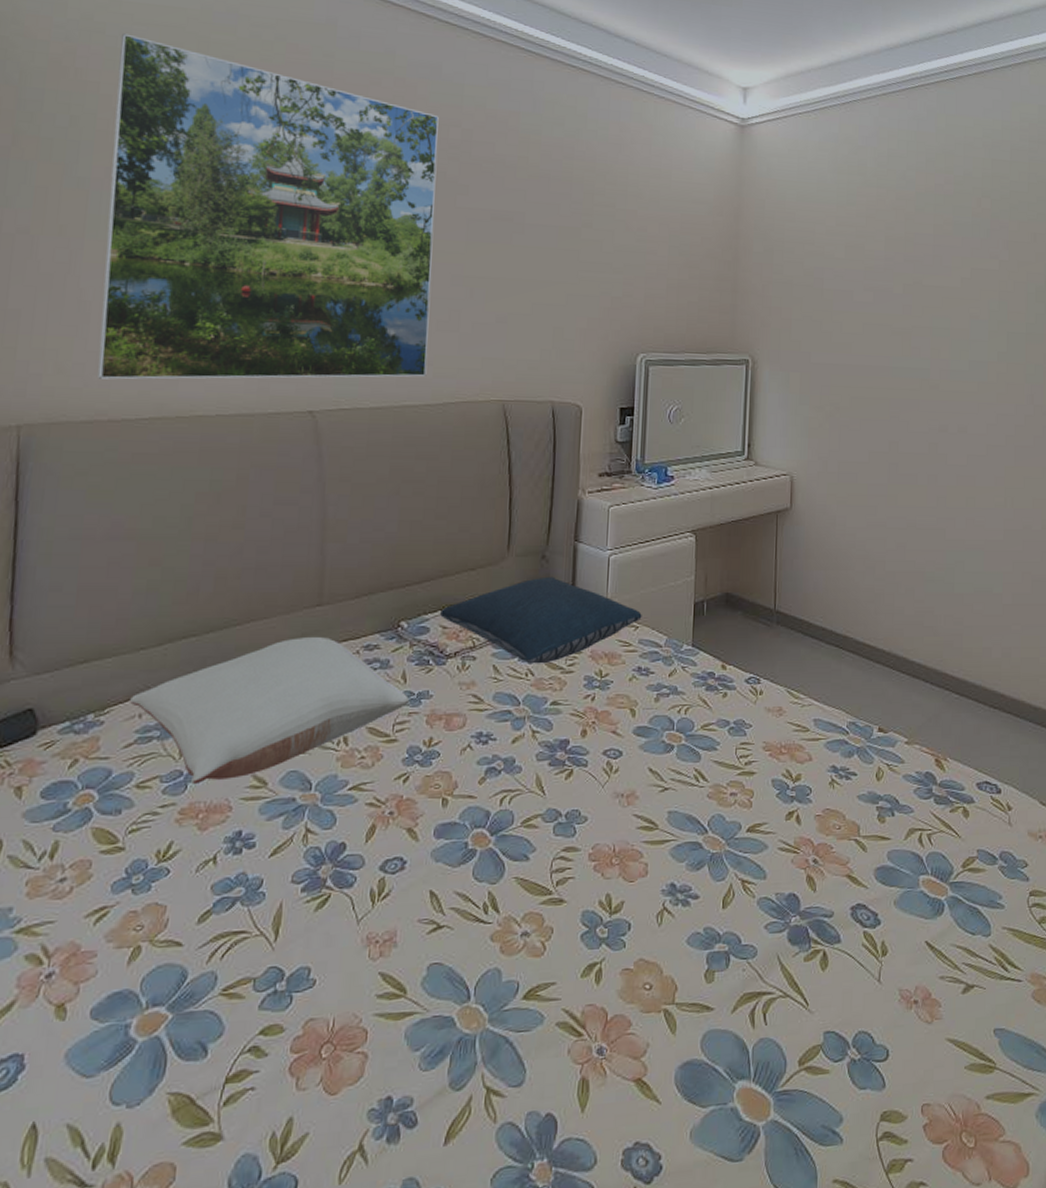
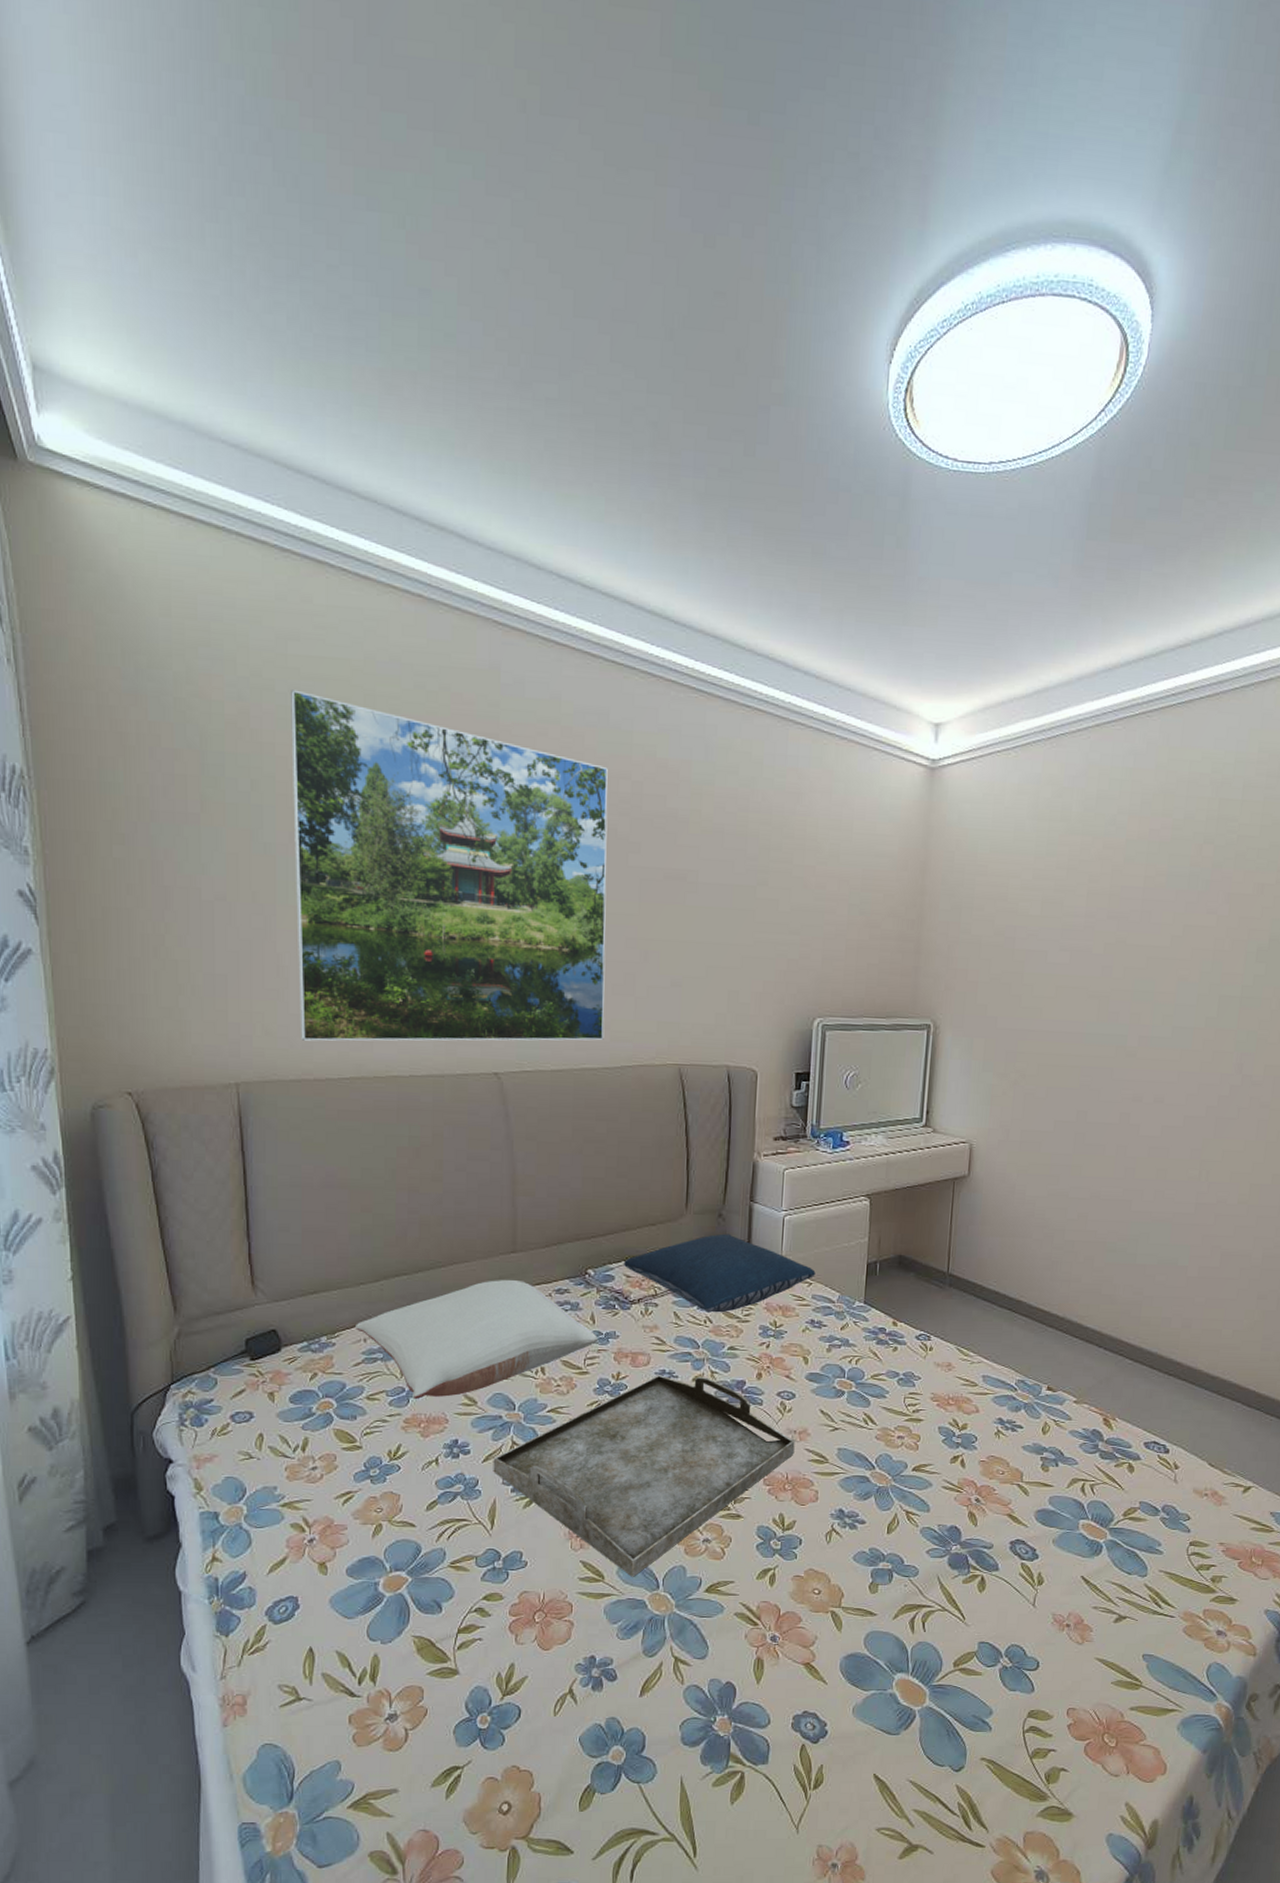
serving tray: none [281,737,623,988] -> present [493,1375,795,1577]

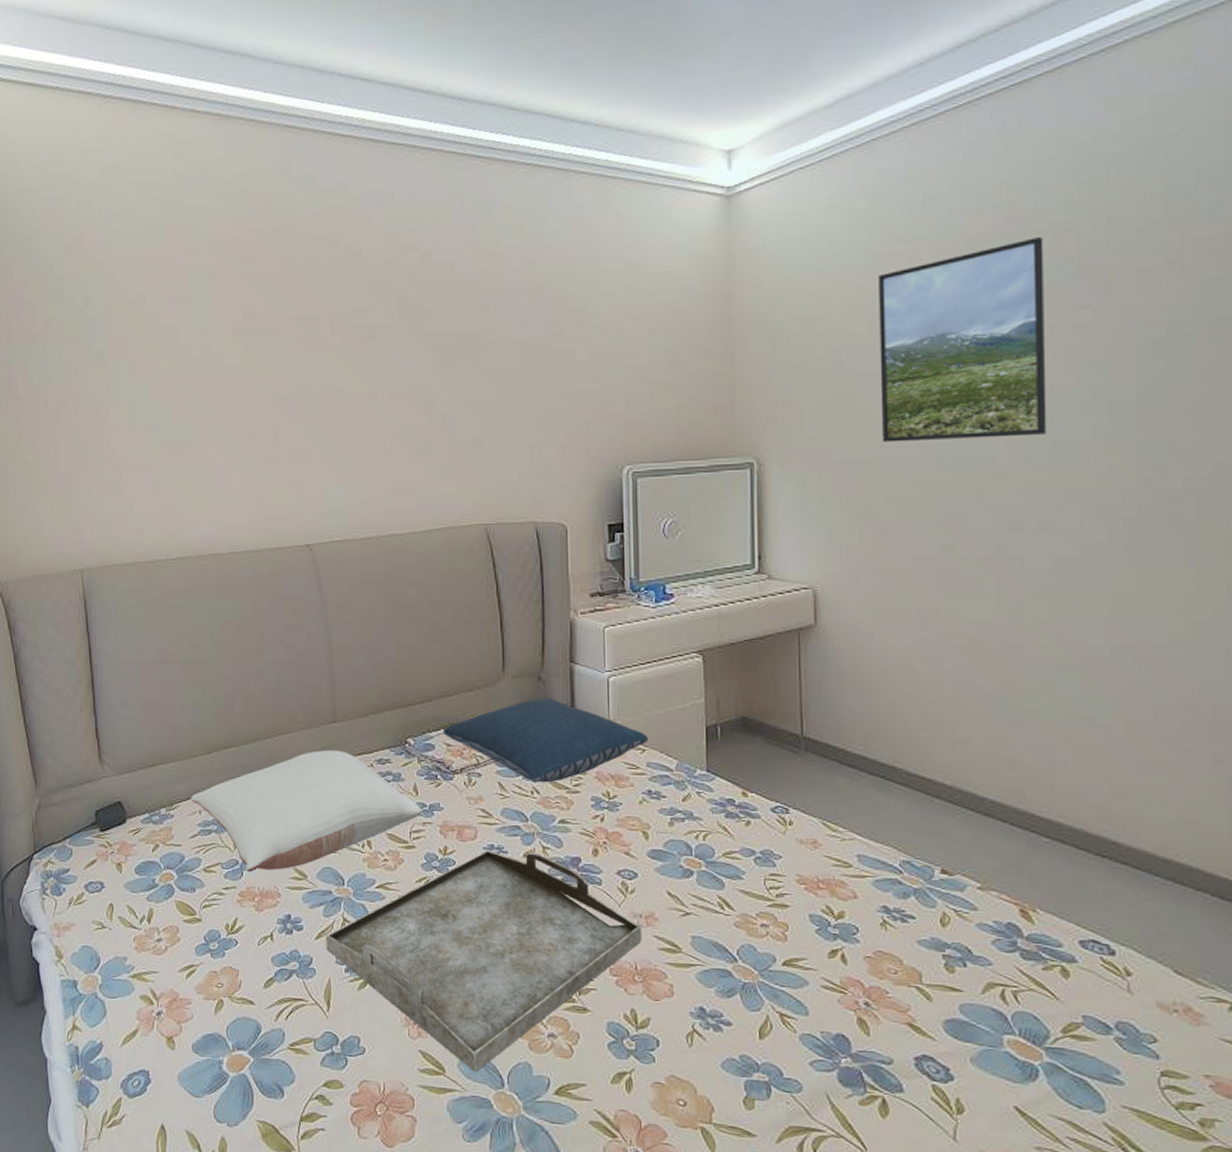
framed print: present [289,689,608,1041] -> none [114,213,409,526]
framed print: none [1041,844,1188,1021] -> present [879,236,1047,443]

